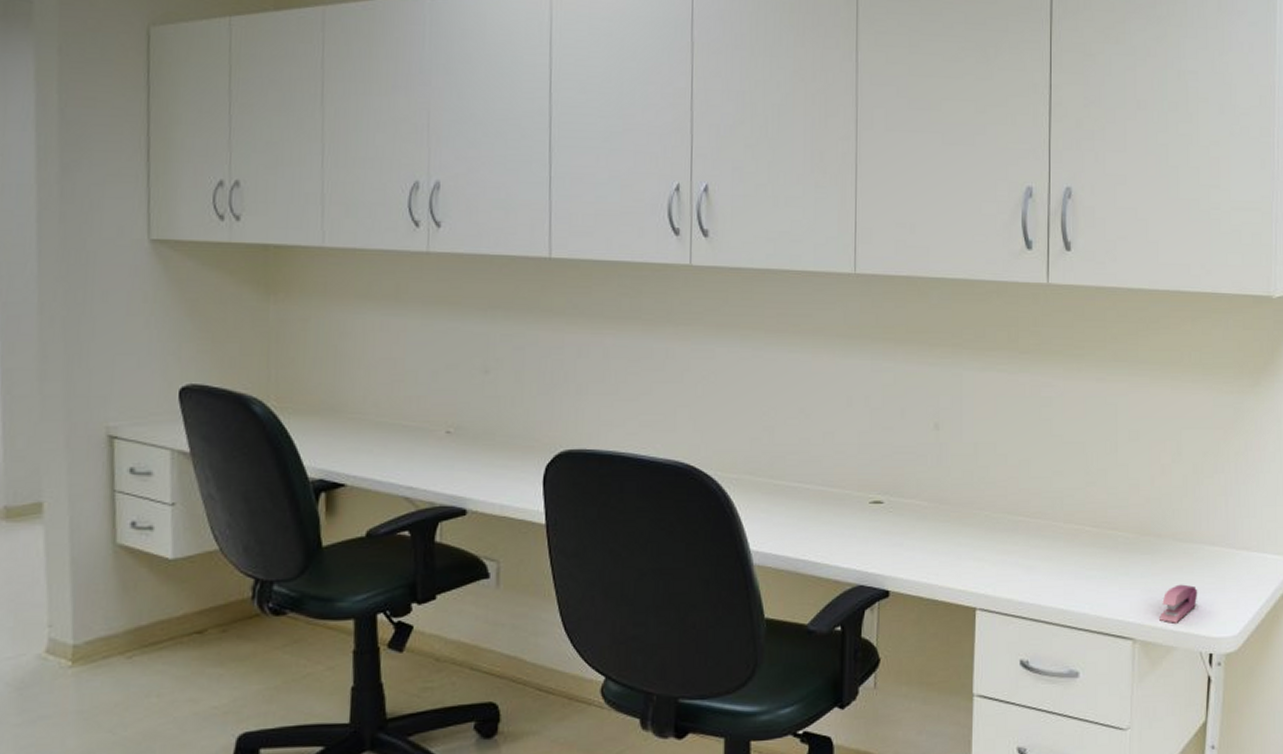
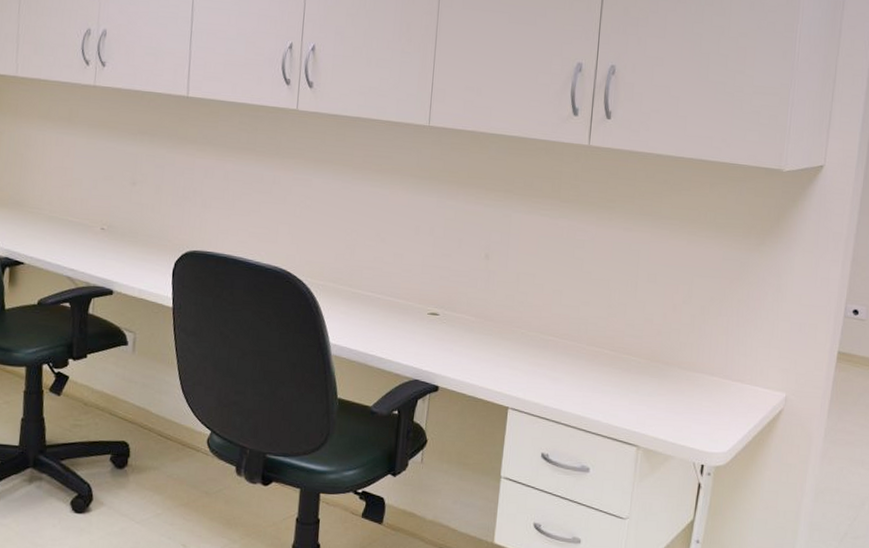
stapler: present [1160,584,1198,623] -> none [661,405,696,437]

